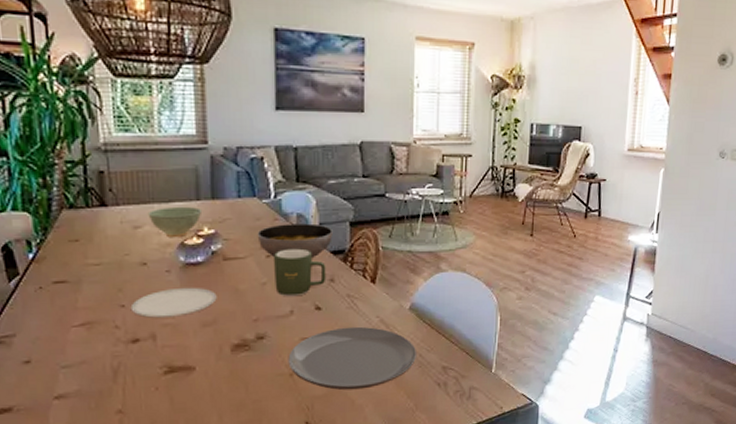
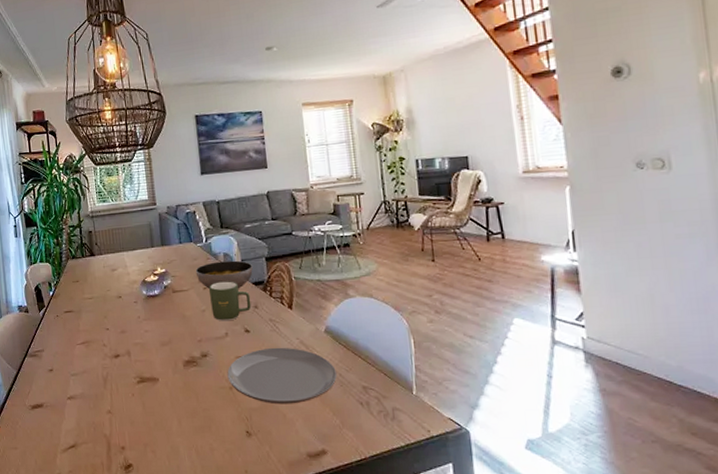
plate: present [130,287,217,318] -> none [112,314,170,338]
bowl: present [147,207,203,238] -> none [120,253,156,277]

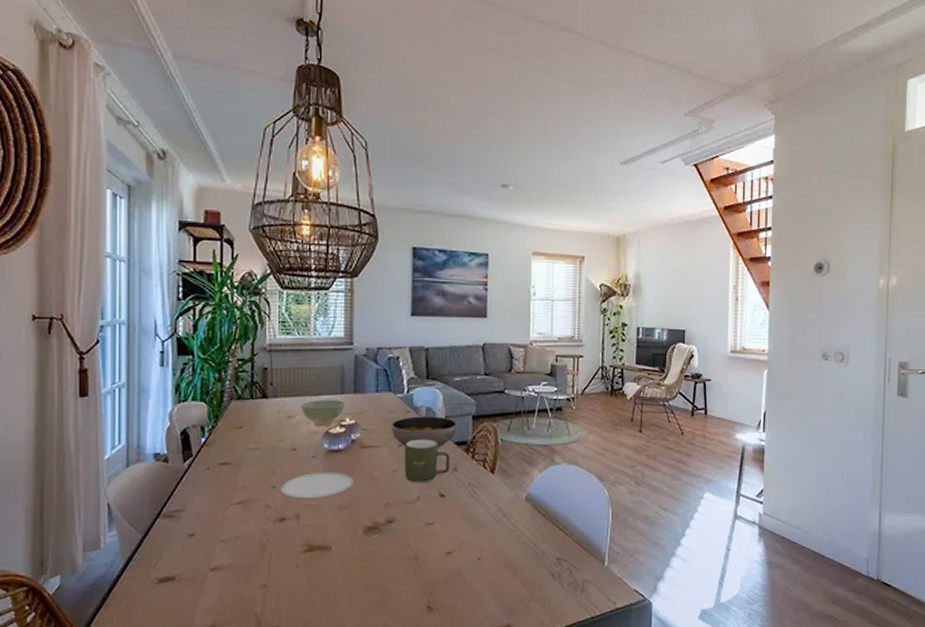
plate: none [112,314,170,338] -> present [280,472,354,499]
bowl: none [120,253,156,277] -> present [300,400,346,427]
plate: present [227,347,337,405] -> none [413,514,532,577]

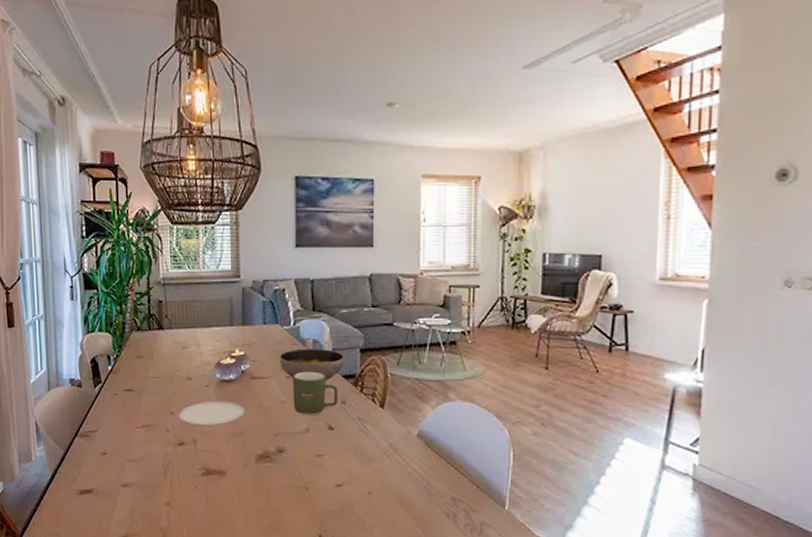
bowl: present [300,400,346,427] -> none [193,332,235,358]

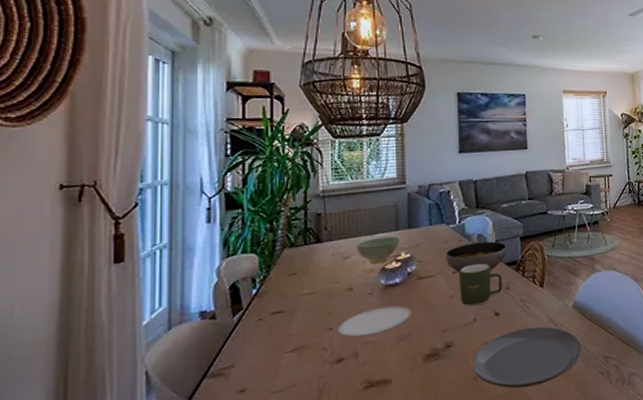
bowl: none [193,332,235,358] -> present [355,236,401,265]
plate: none [304,448,424,511] -> present [472,326,581,389]

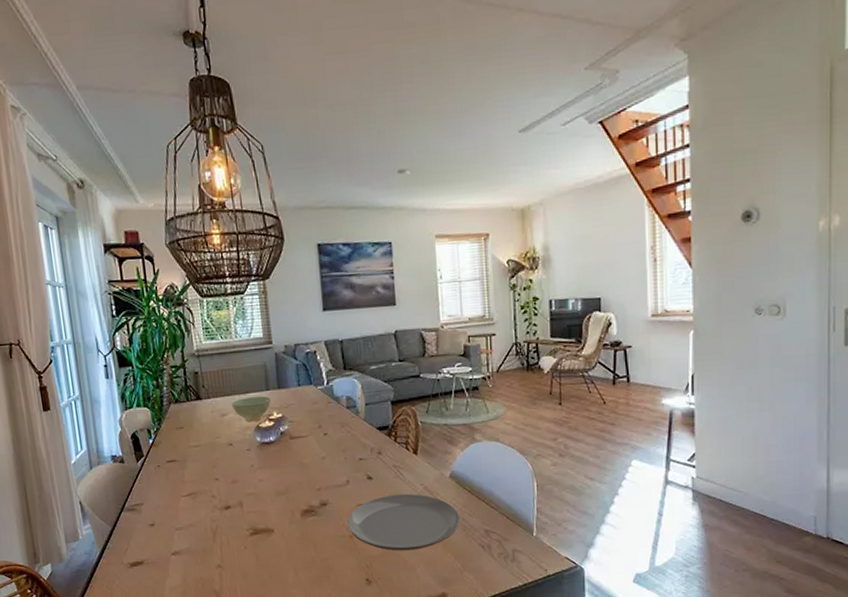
plate: present [337,305,412,338] -> none [222,462,287,489]
soup bowl: present [445,241,507,273] -> none [315,404,377,435]
mug: present [459,263,503,307] -> none [330,426,375,469]

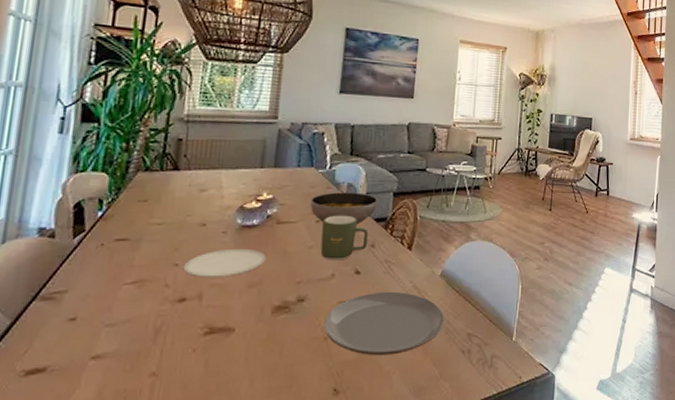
plate: none [222,462,287,489] -> present [183,248,266,277]
bowl: present [231,396,272,423] -> none [214,173,265,202]
soup bowl: none [315,404,377,435] -> present [310,192,378,225]
mug: none [330,426,375,469] -> present [320,215,369,261]

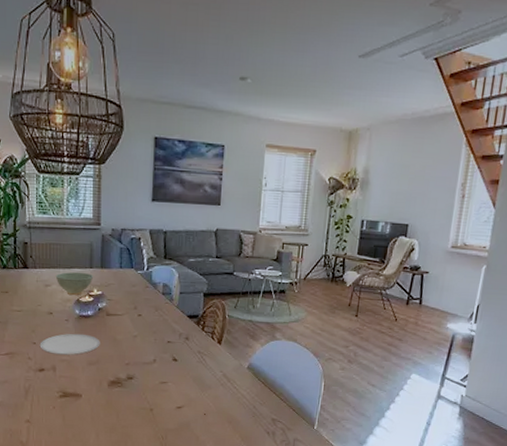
bowl: none [214,173,265,202] -> present [55,272,94,296]
soup bowl: present [310,192,378,225] -> none [132,291,190,320]
mug: present [320,215,369,261] -> none [143,310,183,349]
plate: present [324,291,444,356] -> none [149,377,251,429]

